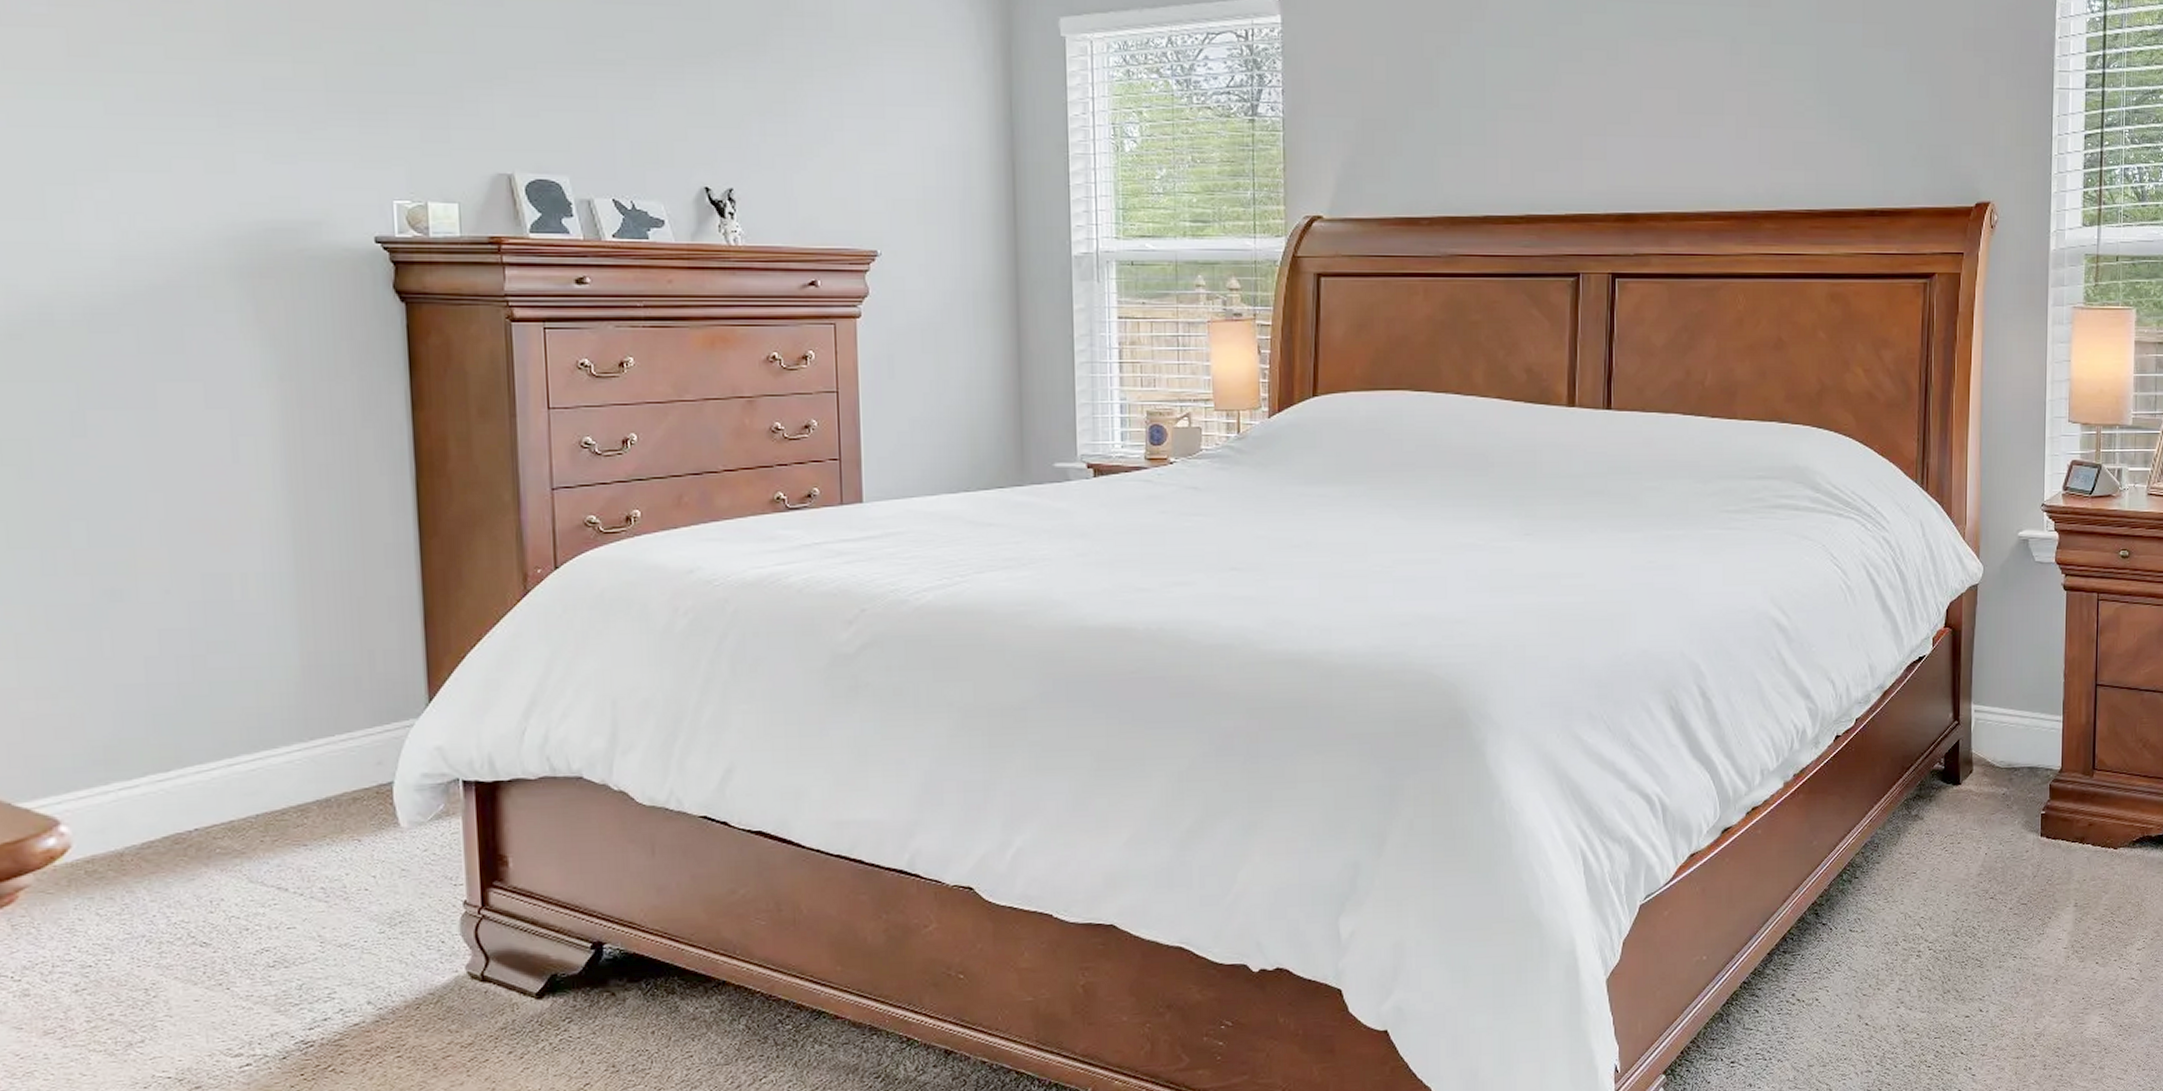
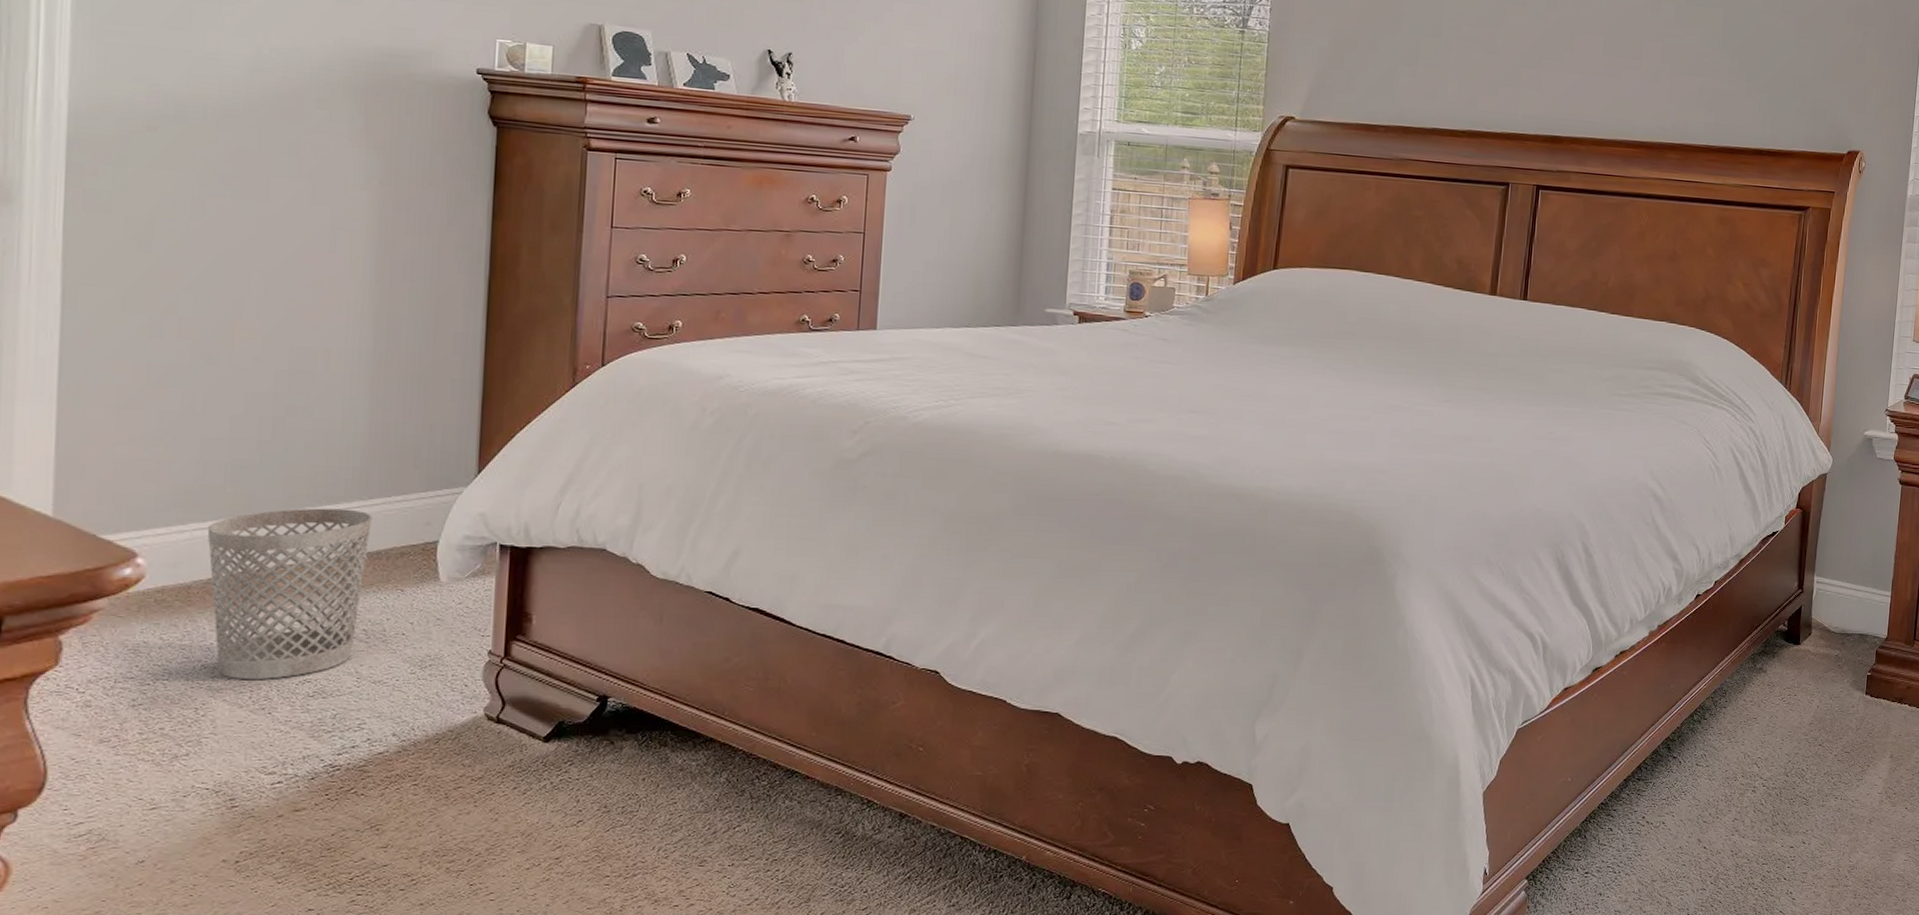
wastebasket: none [133,753,317,953] -> present [207,508,372,679]

